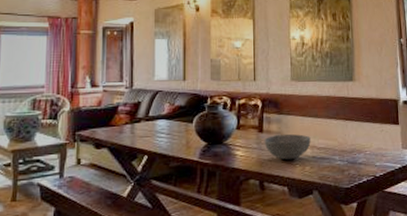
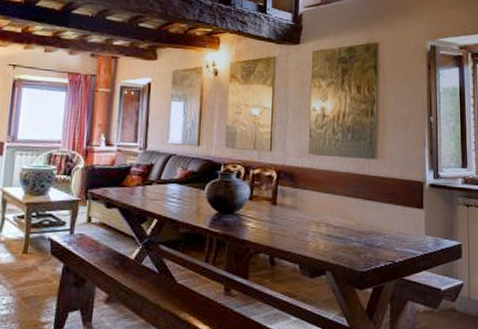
bowl: present [264,134,311,160] -> none [277,208,326,237]

